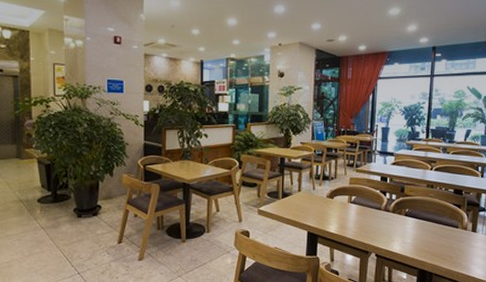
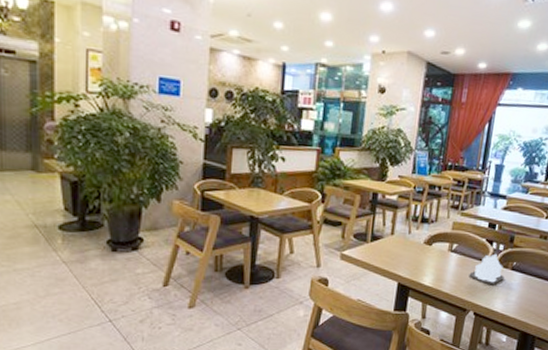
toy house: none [368,202,399,230] -> present [469,253,504,285]

